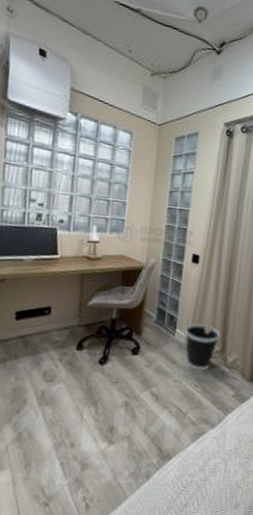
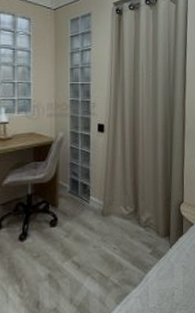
wastebasket: present [185,324,220,371] -> none [99,188,131,234]

